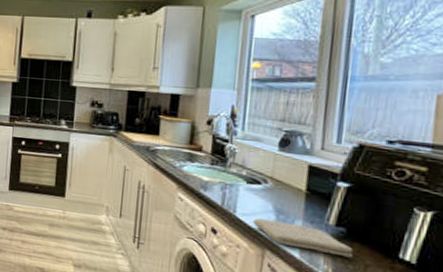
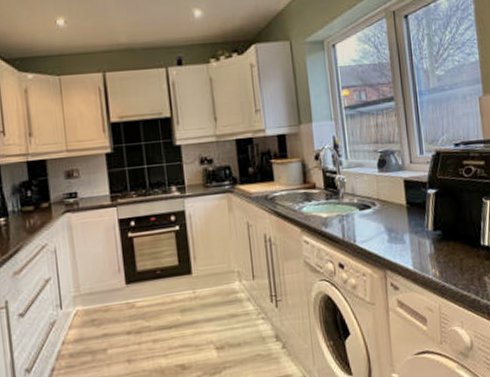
washcloth: present [253,218,353,258] -> none [371,237,450,261]

